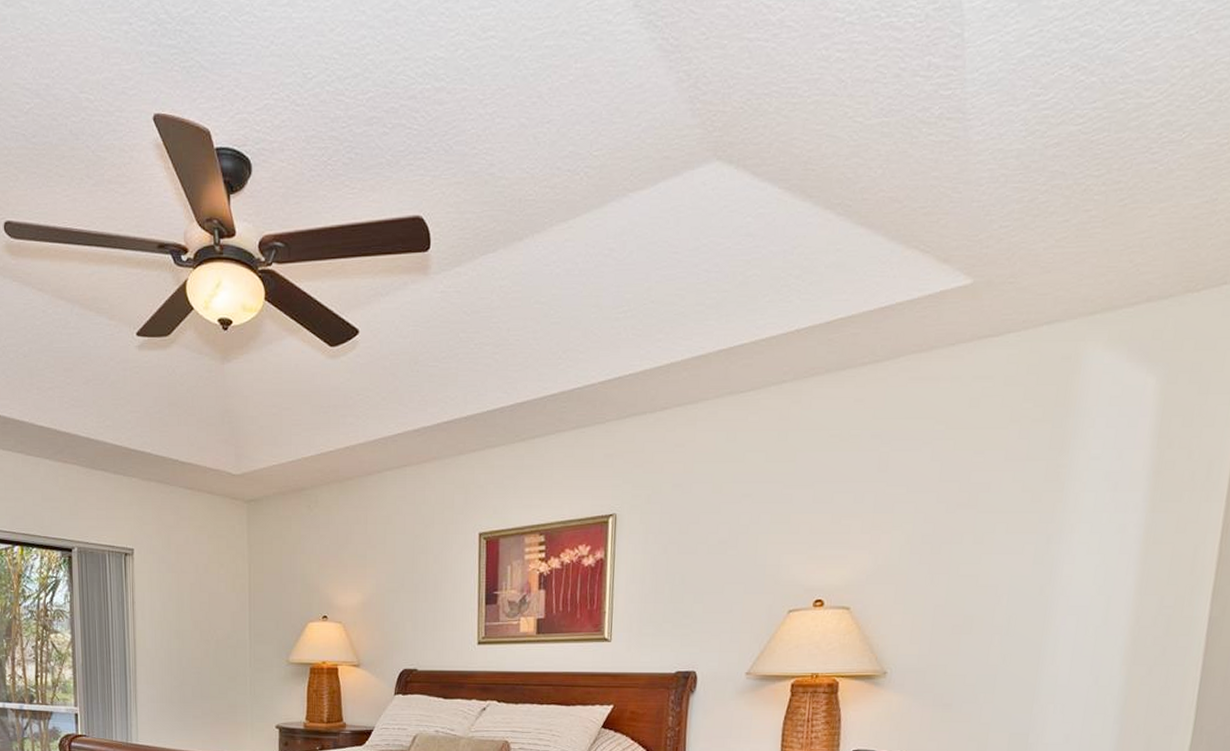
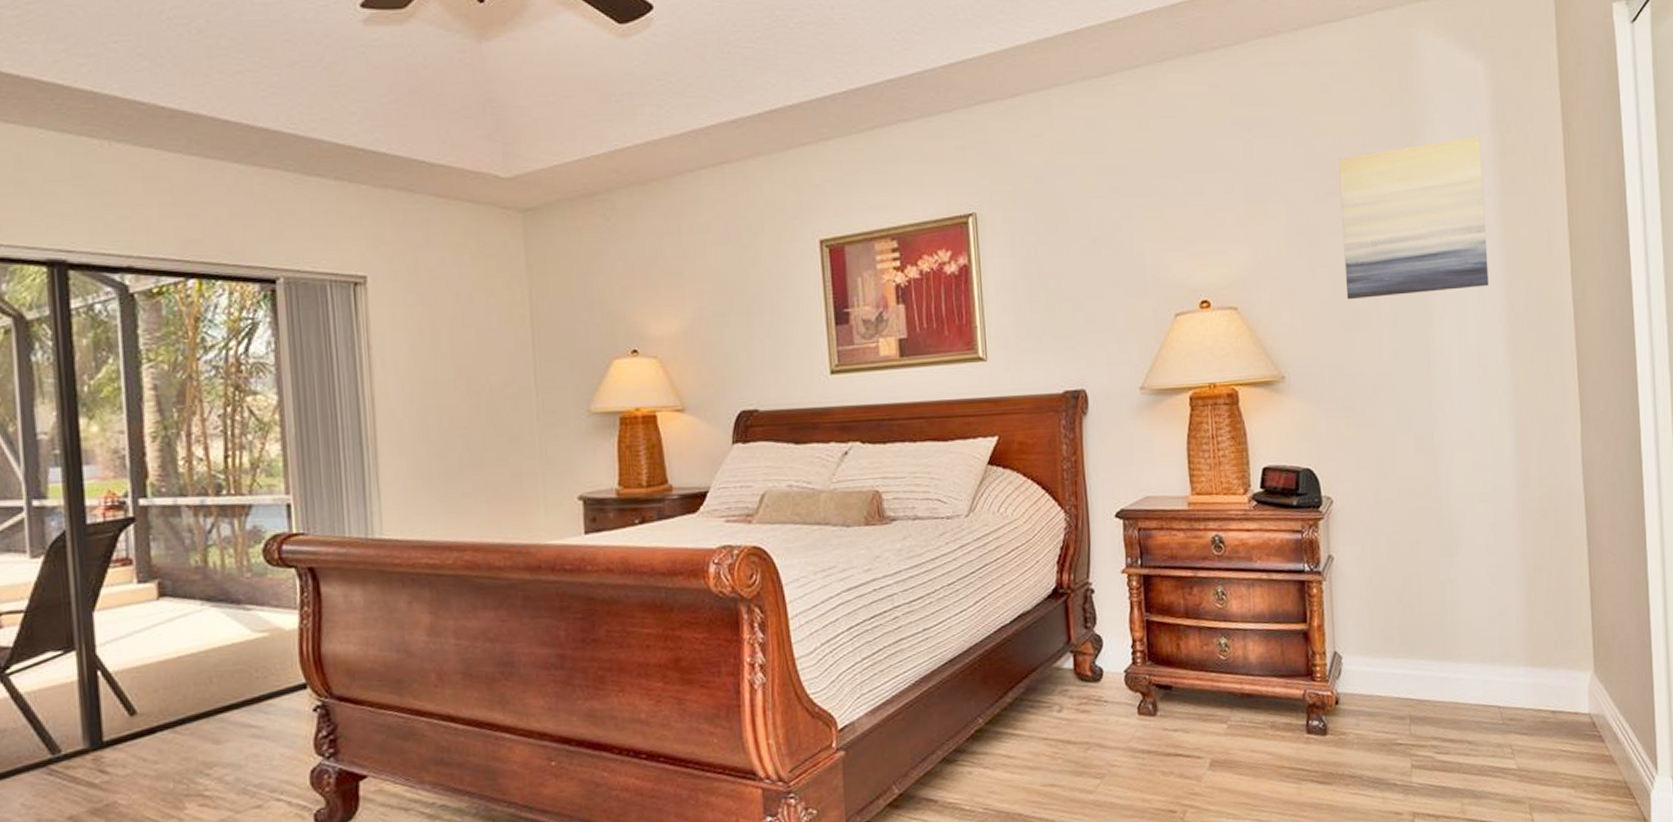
wall art: none [962,451,1137,606] -> present [1339,135,1489,300]

